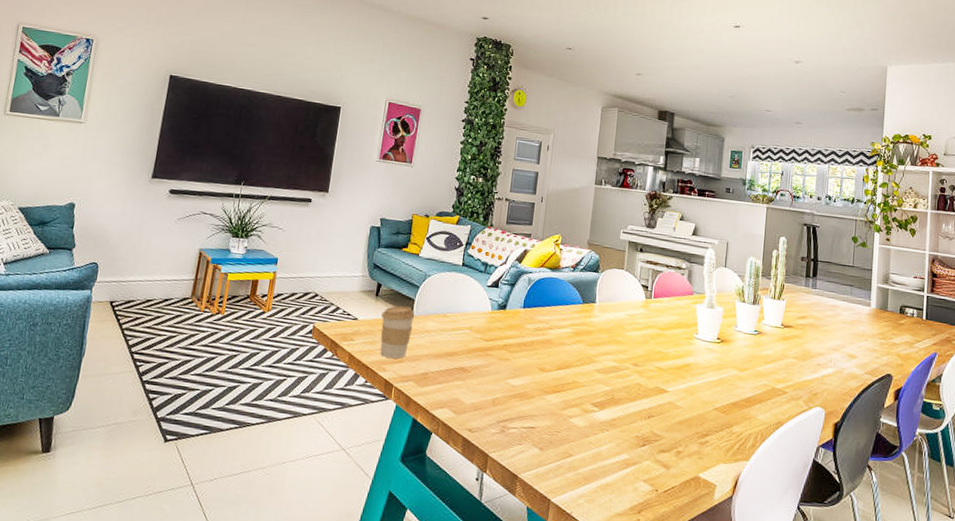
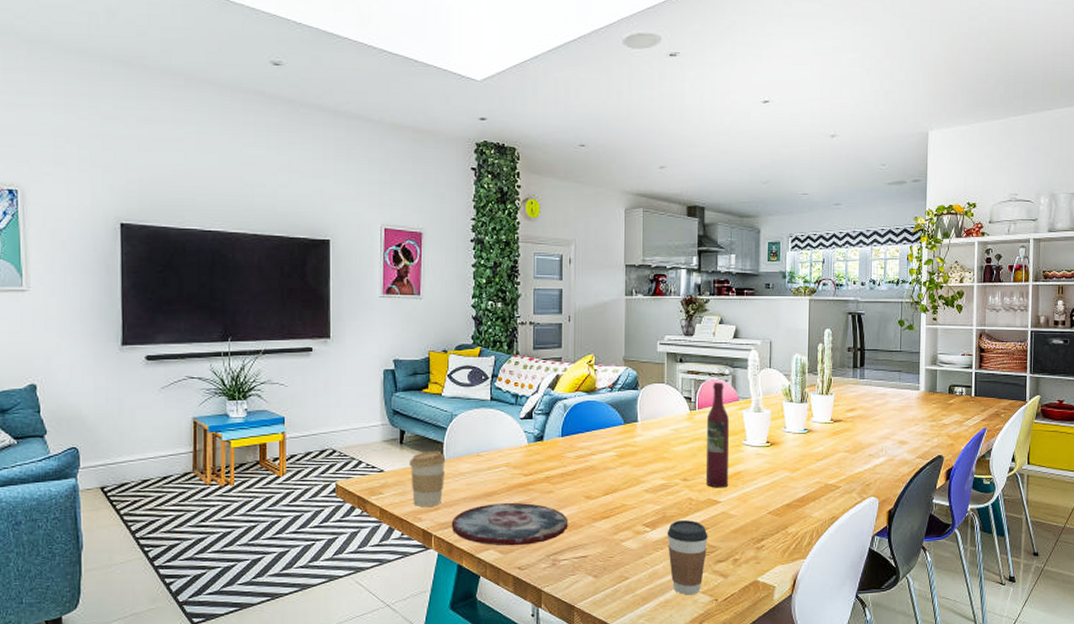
plate: none [411,363,521,409] -> present [451,503,568,546]
coffee cup: none [613,404,654,482] -> present [667,520,708,595]
wine bottle: none [656,274,683,378] -> present [705,382,730,488]

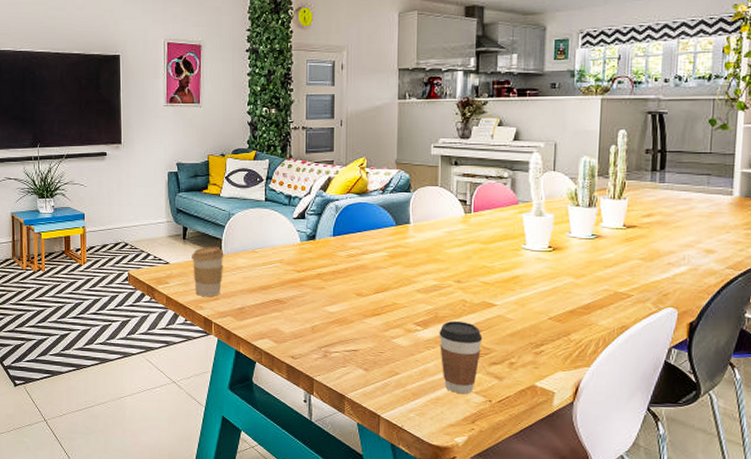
plate: present [451,503,568,546] -> none [229,296,340,337]
wine bottle: present [705,382,730,488] -> none [481,185,507,292]

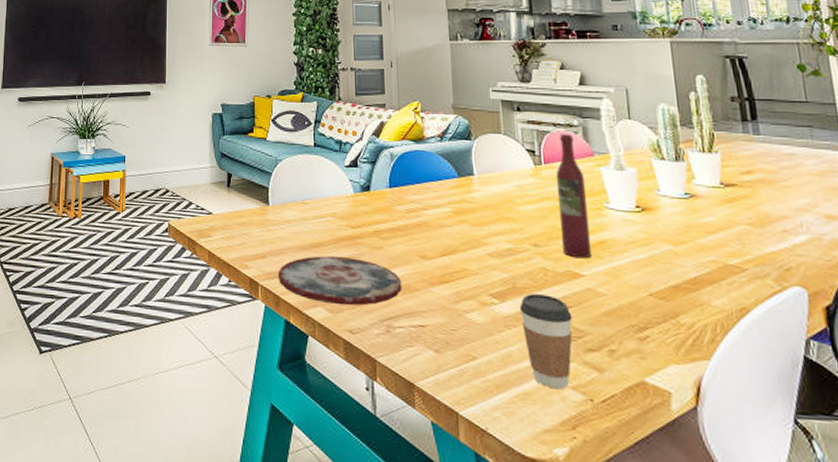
coffee cup: present [191,246,224,296] -> none [236,195,271,254]
plate: none [229,296,340,337] -> present [278,256,402,306]
wine bottle: none [481,185,507,292] -> present [555,134,593,259]

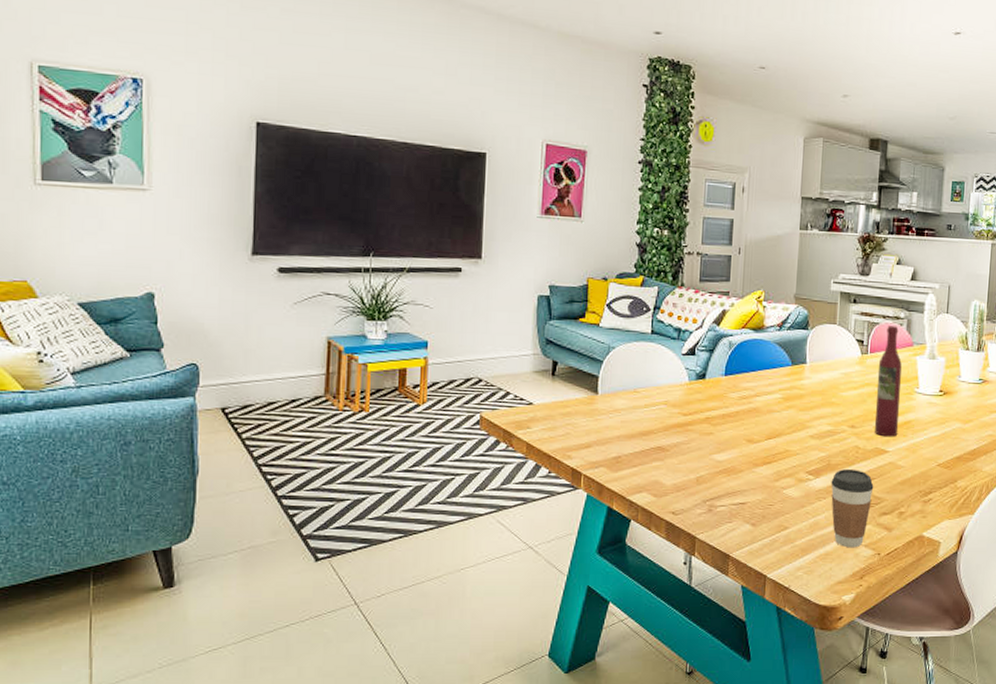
plate: present [278,256,402,306] -> none [602,443,728,490]

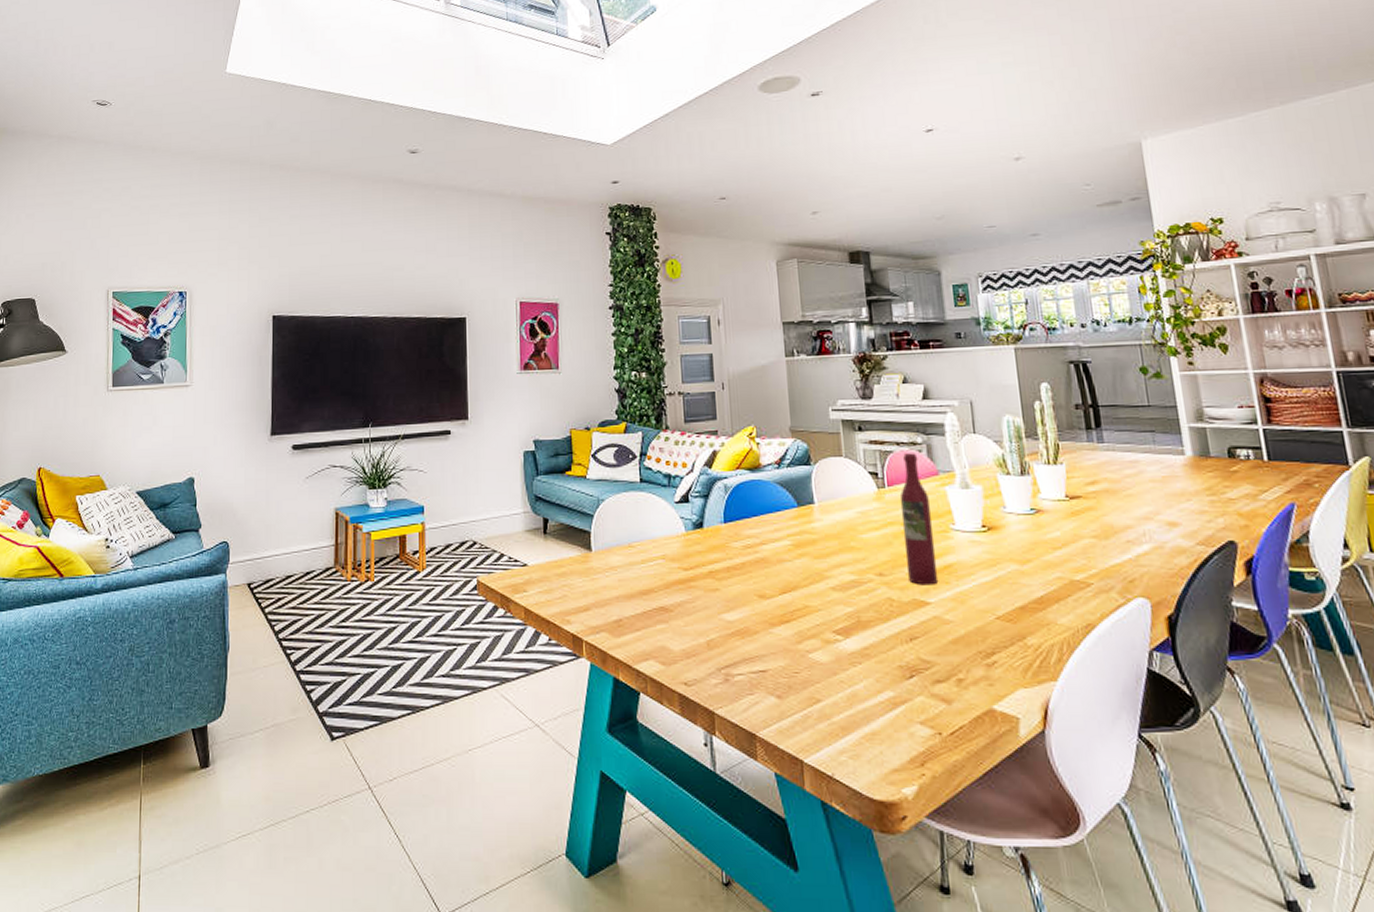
coffee cup: present [831,469,874,548] -> none [864,627,920,726]

